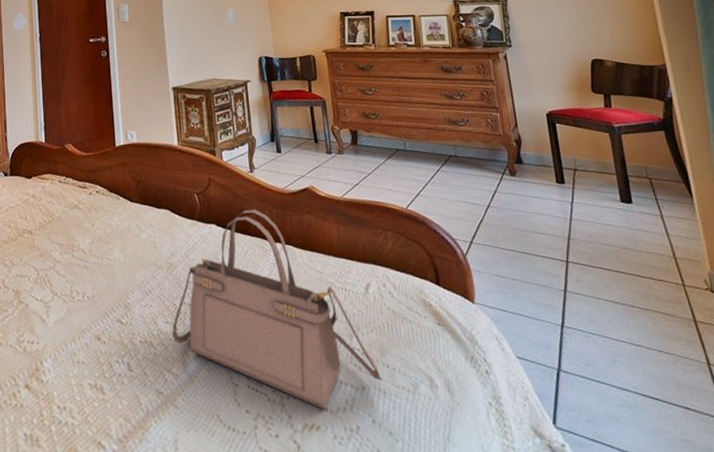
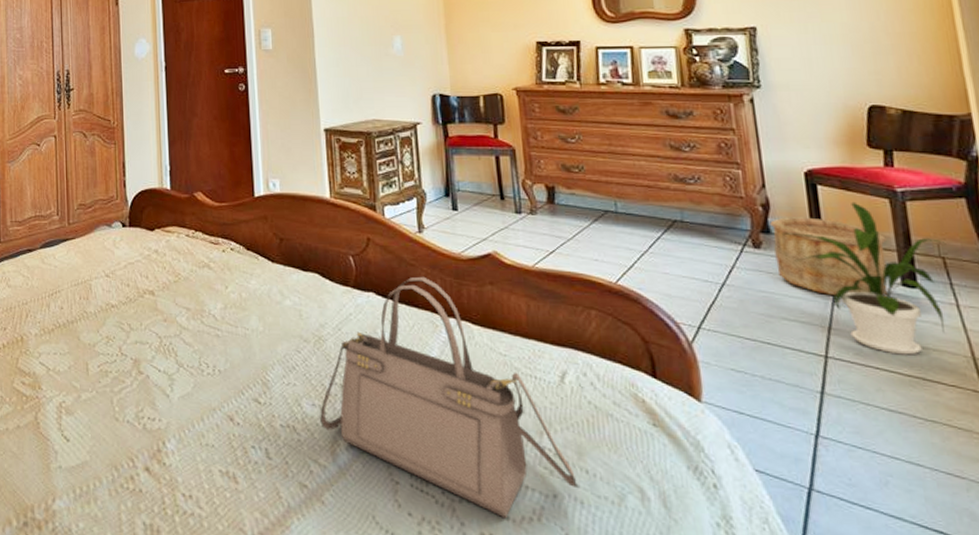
wooden bucket: none [522,149,611,213] -> present [770,217,888,296]
house plant: none [532,136,653,257] -> present [783,201,946,355]

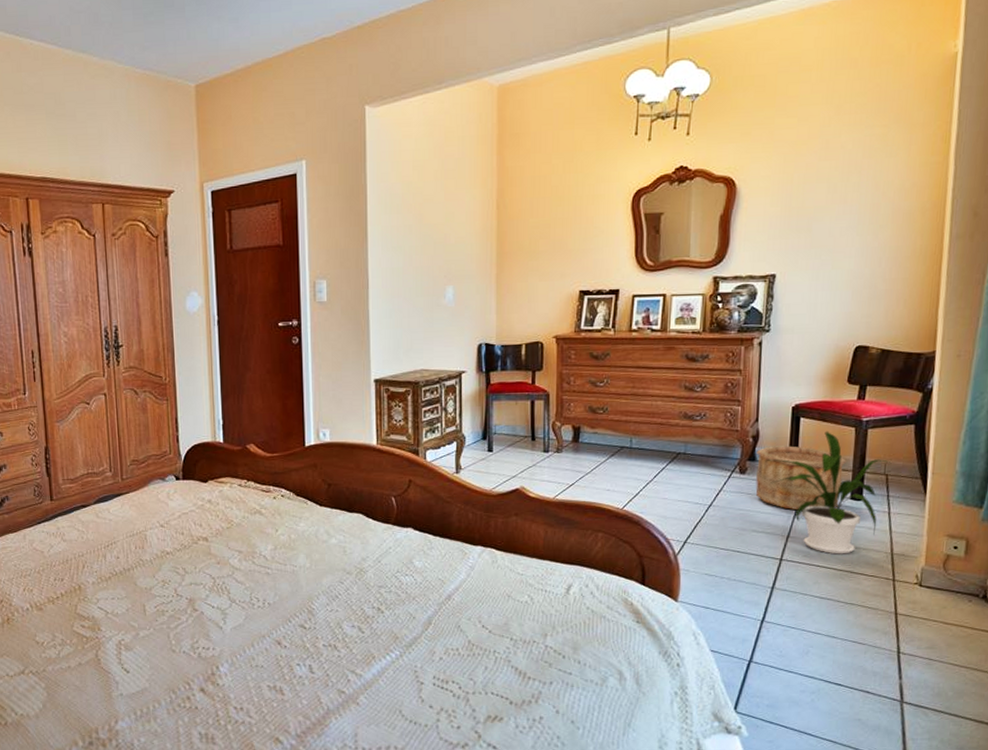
handbag: present [320,276,578,519] -> none [358,511,570,703]

